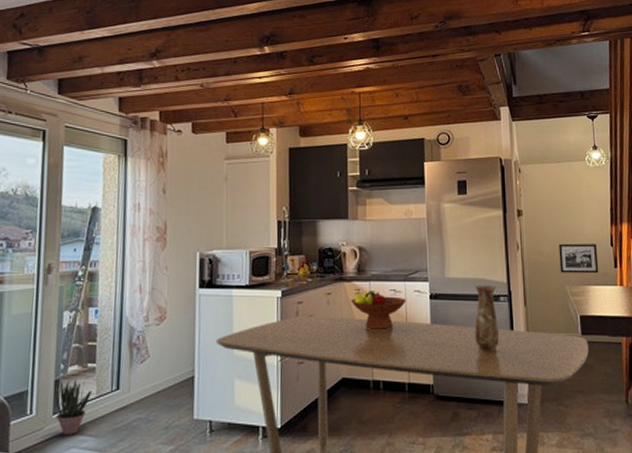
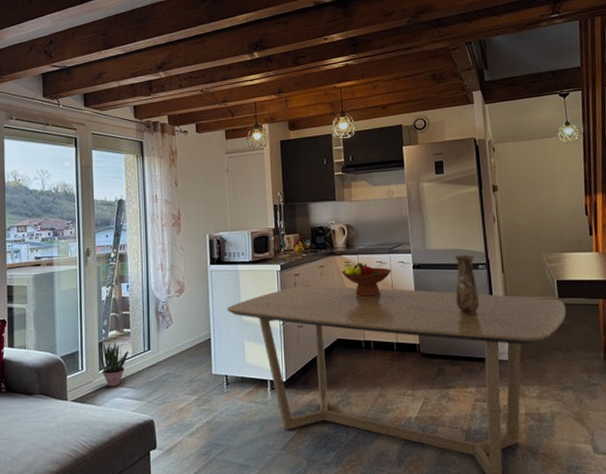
picture frame: present [559,243,599,274] -> none [534,214,574,242]

